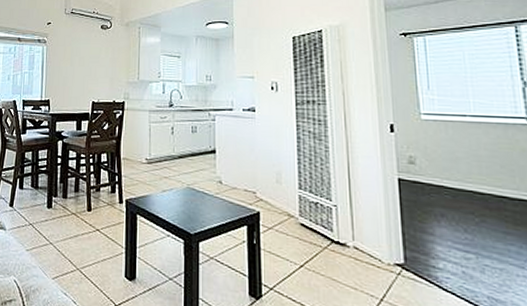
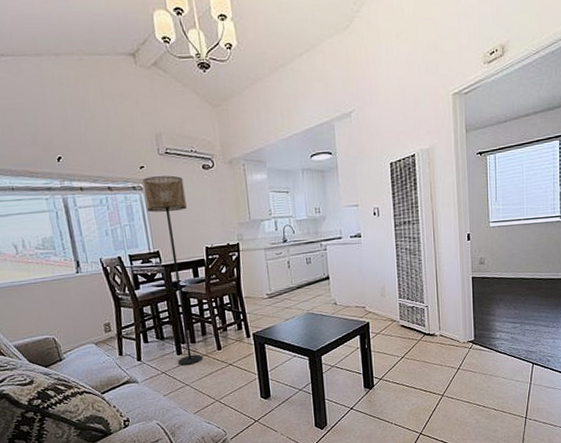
floor lamp: none [46,32,82,221] -> present [142,175,202,365]

